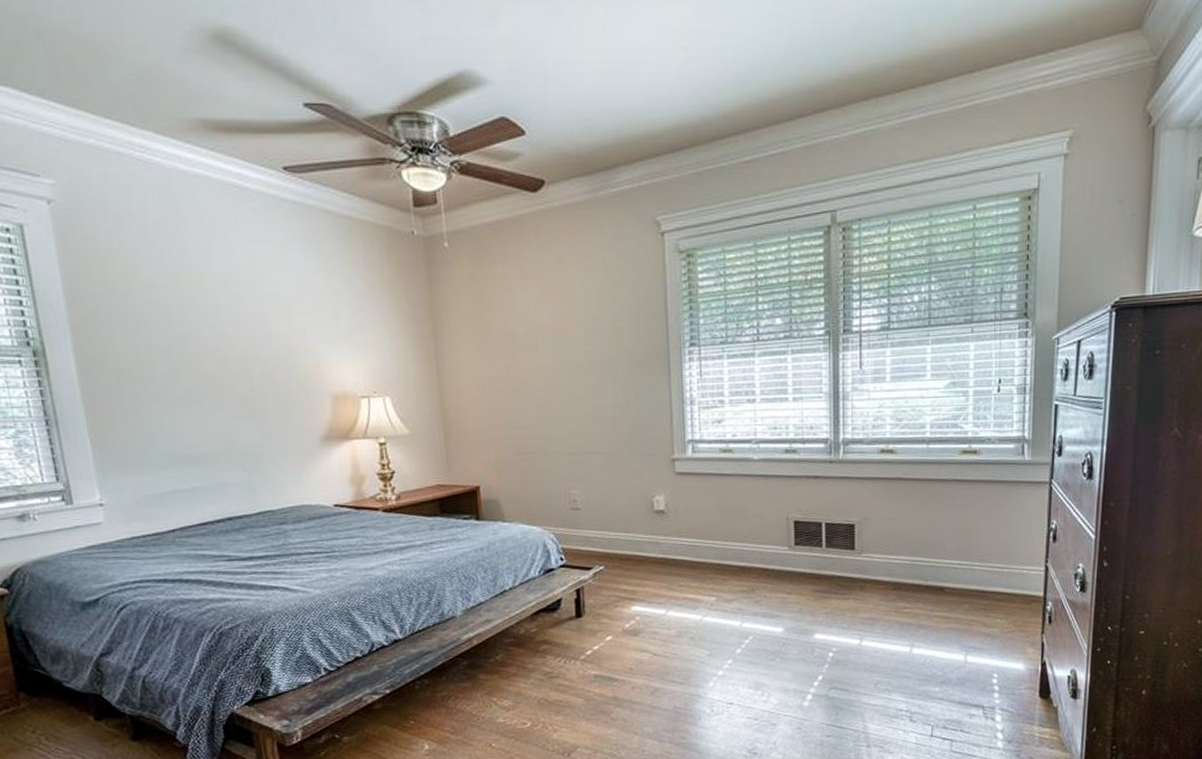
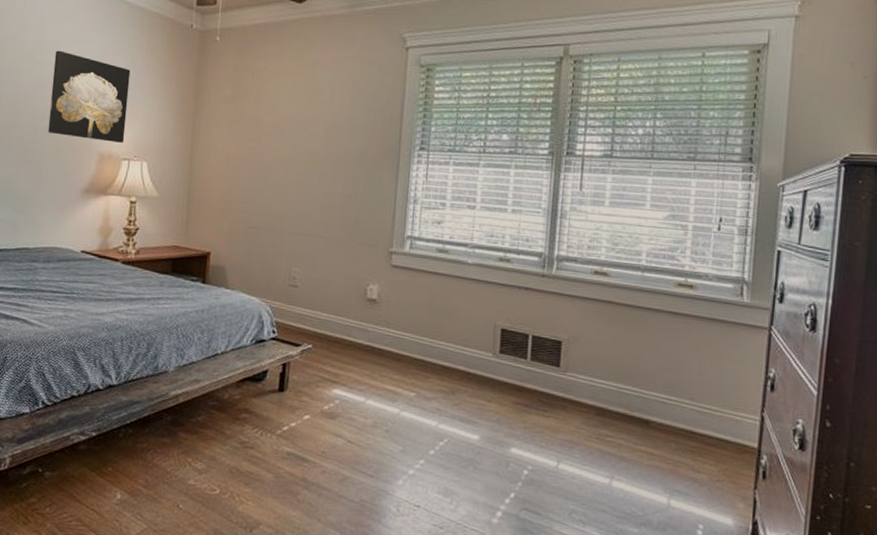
wall art: none [254,279,359,380] -> present [48,50,131,143]

